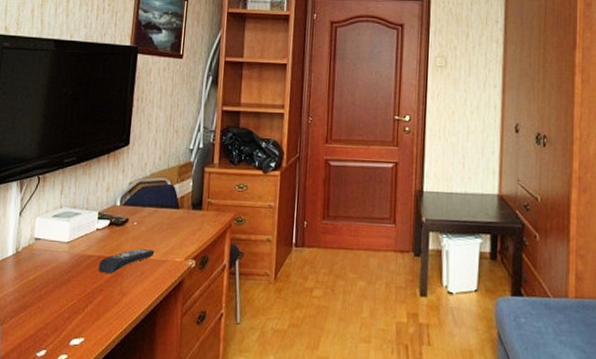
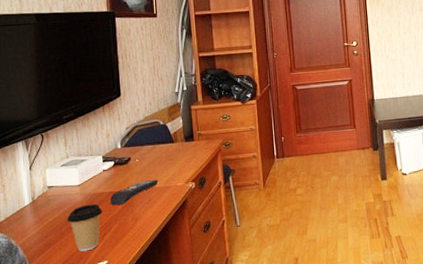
coffee cup: none [48,266,88,322] -> present [67,203,102,252]

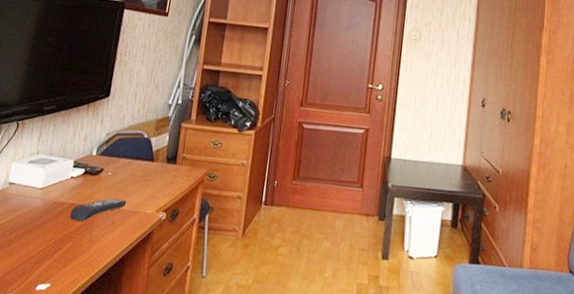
coffee cup: present [67,203,102,252] -> none [19,212,59,267]

